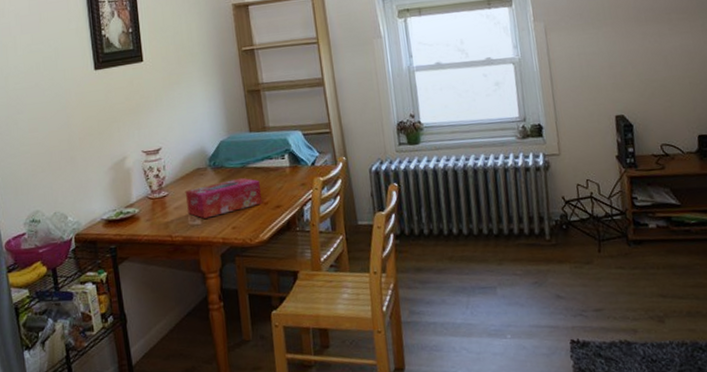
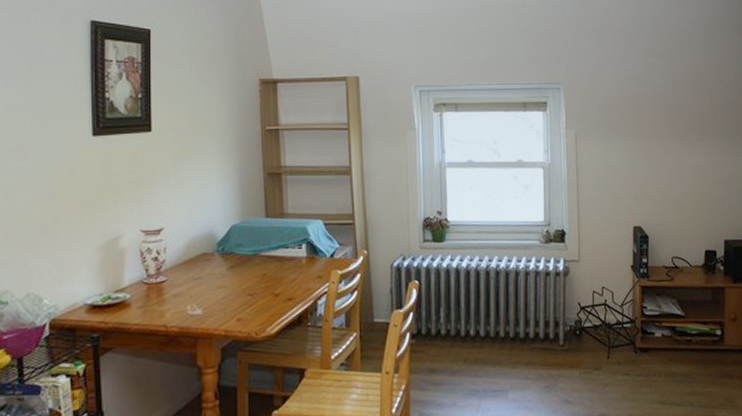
tissue box: present [186,177,263,219] -> none [188,266,274,309]

